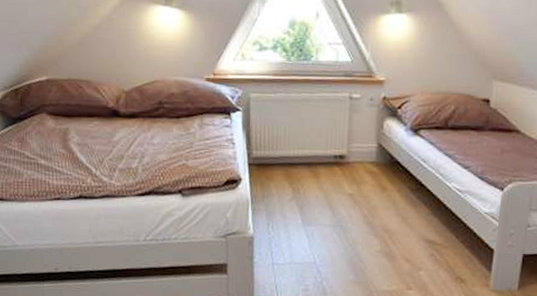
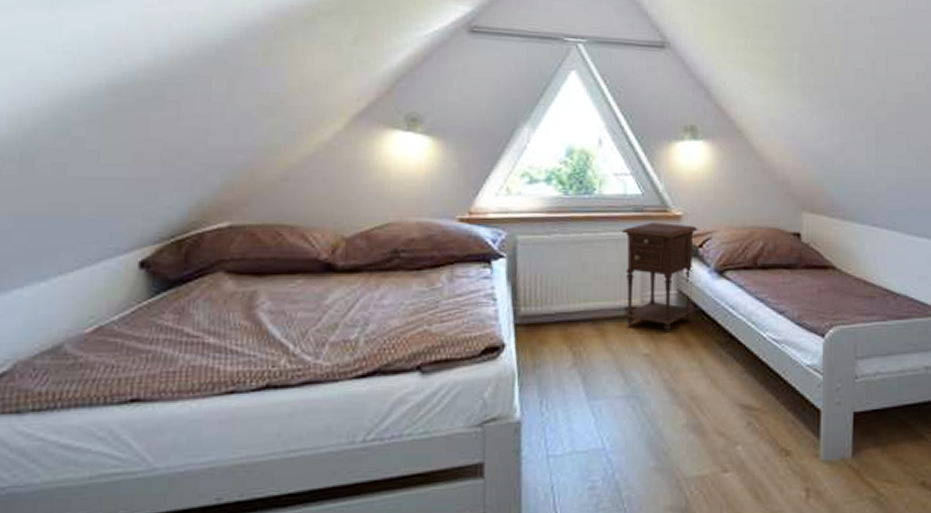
nightstand: none [332,85,398,178] -> present [622,221,698,333]

